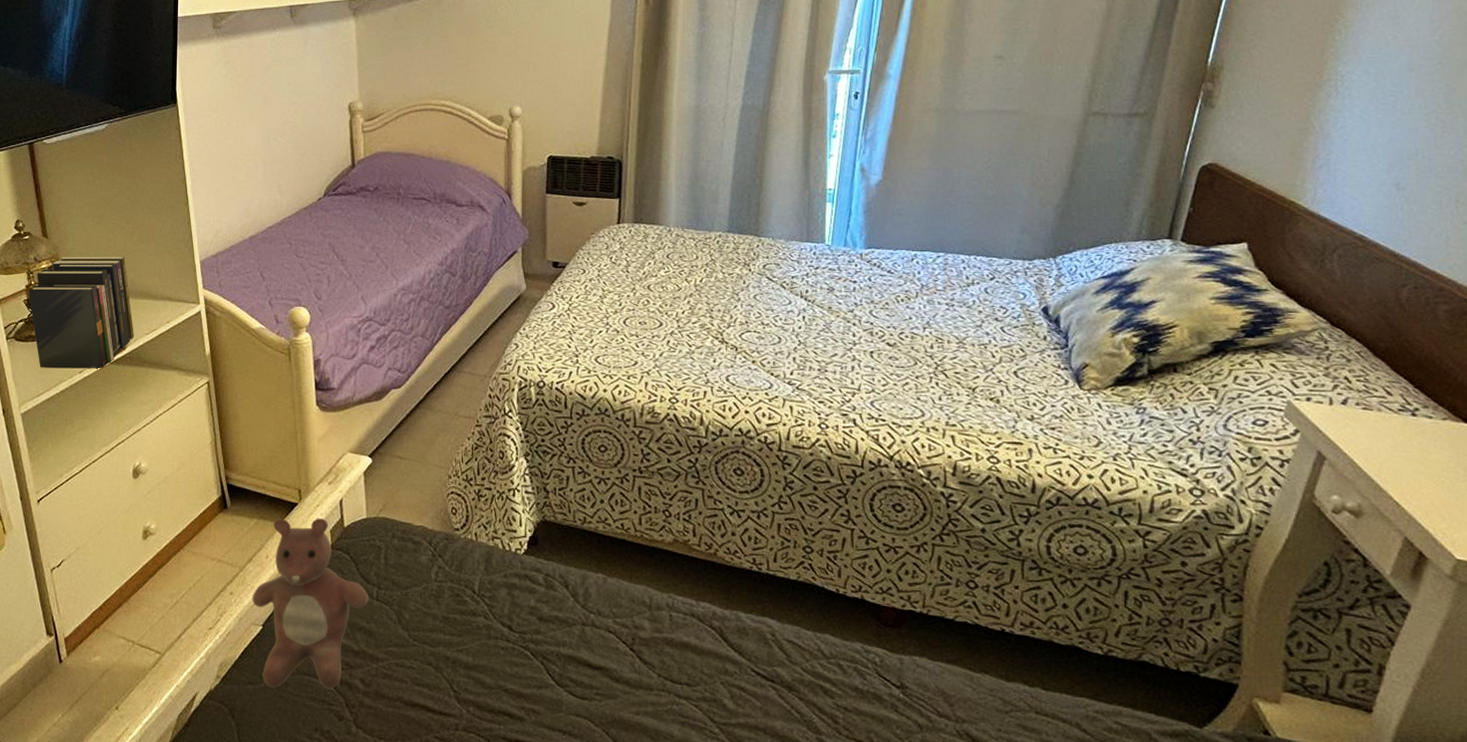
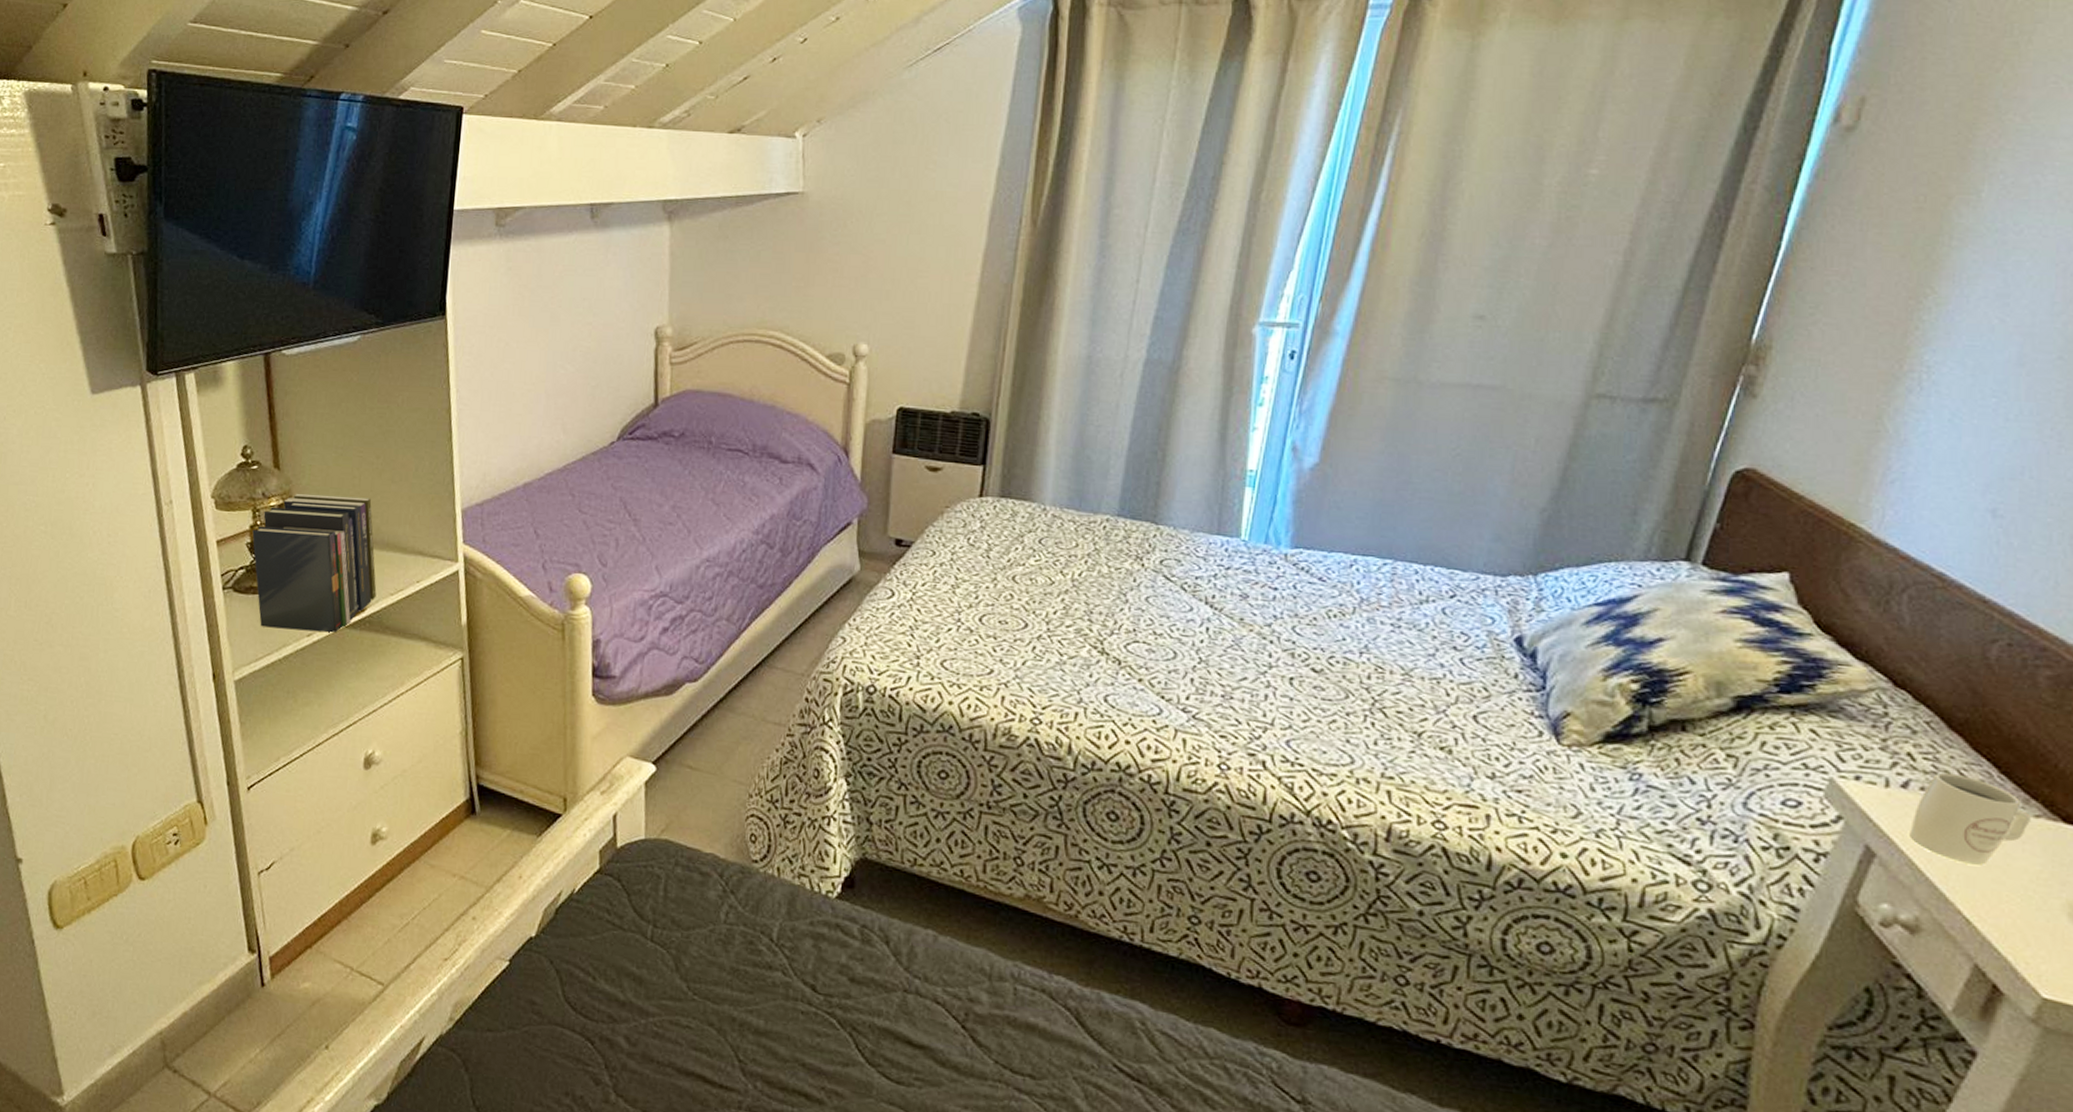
stuffed animal: present [252,518,369,690] -> none [498,831,642,1046]
mug: none [1349,390,1439,460] -> present [1908,772,2031,866]

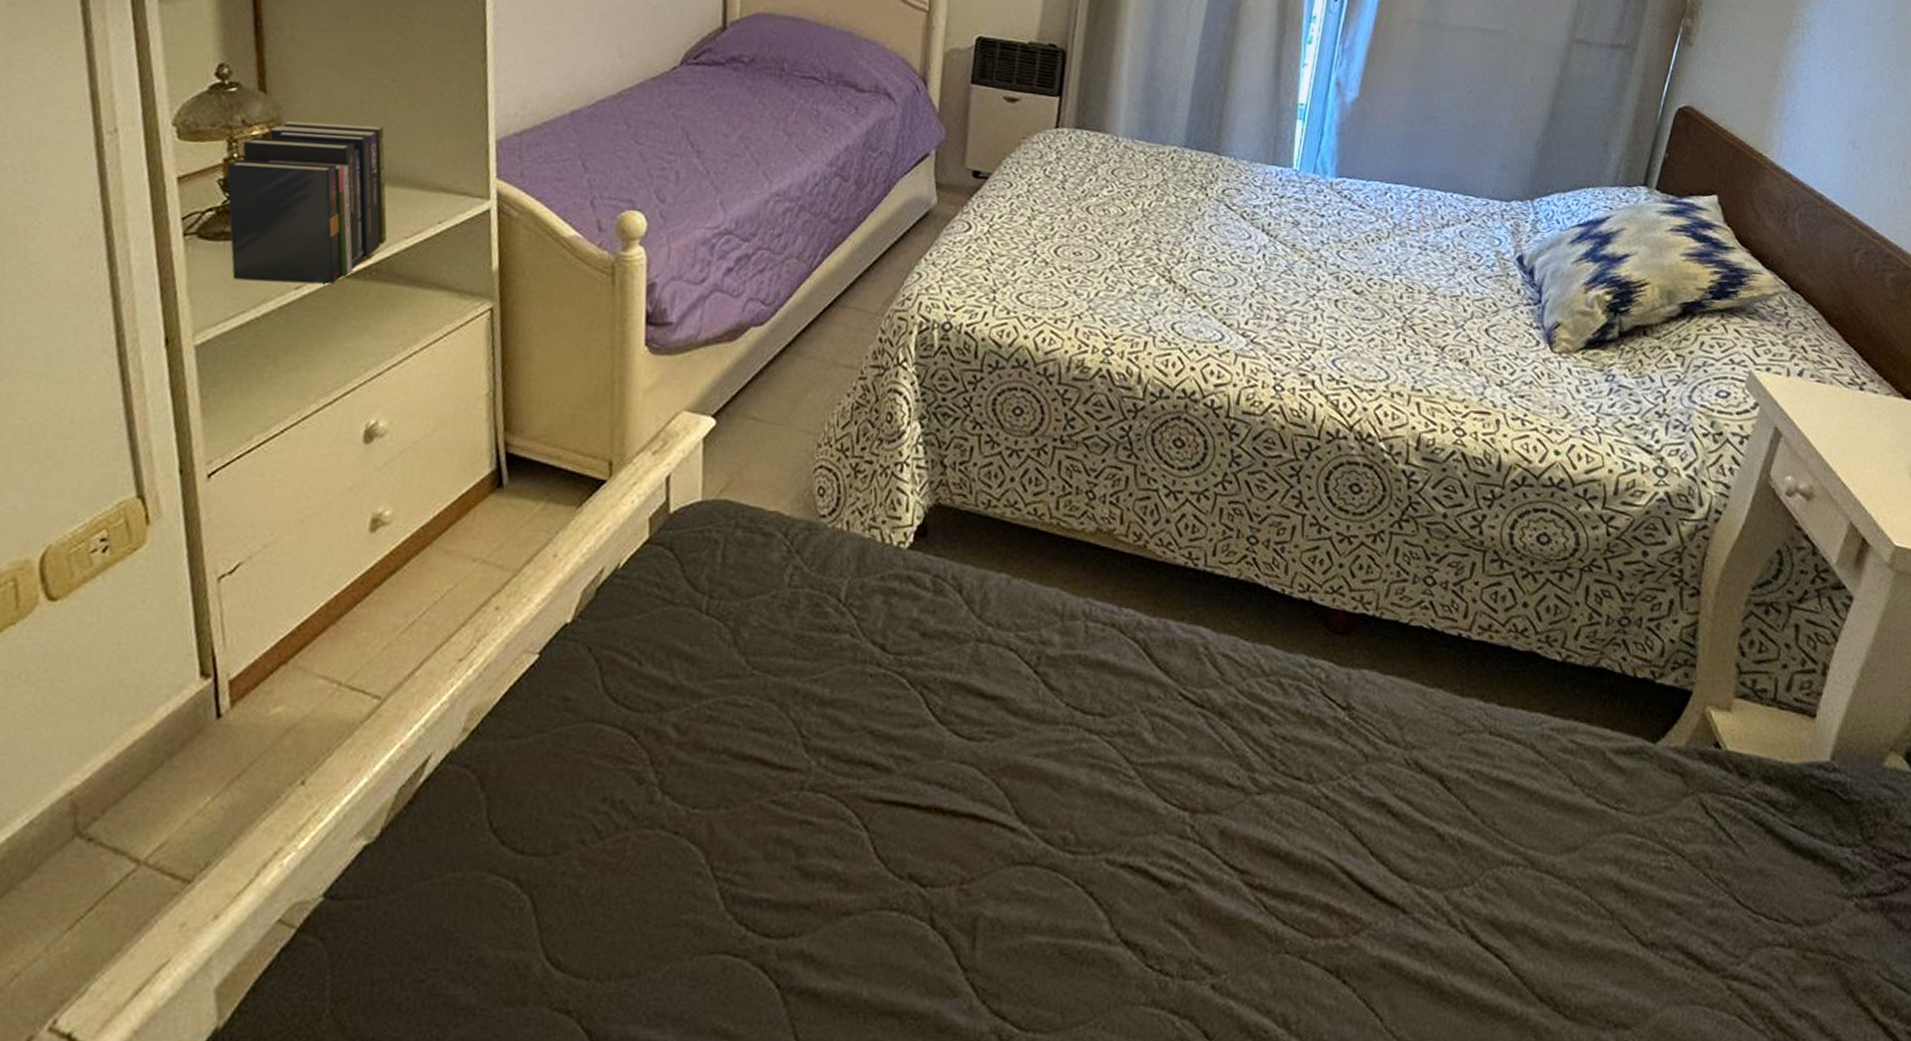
mug: present [1908,772,2031,866] -> none [1803,361,1883,438]

